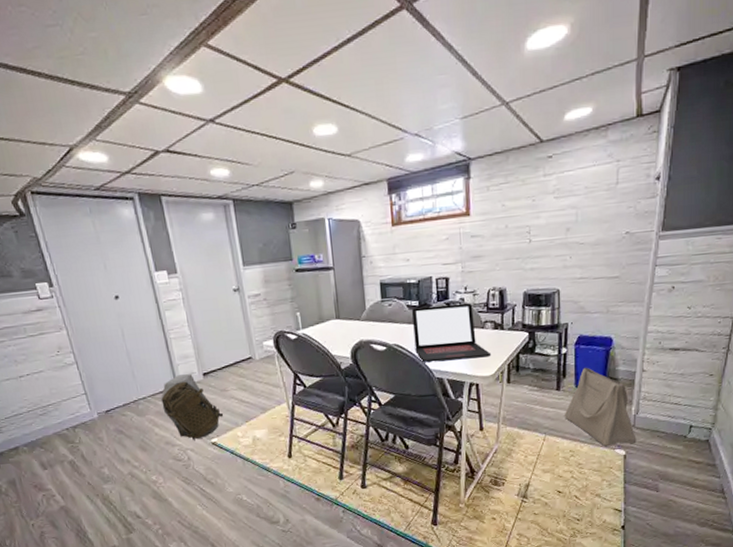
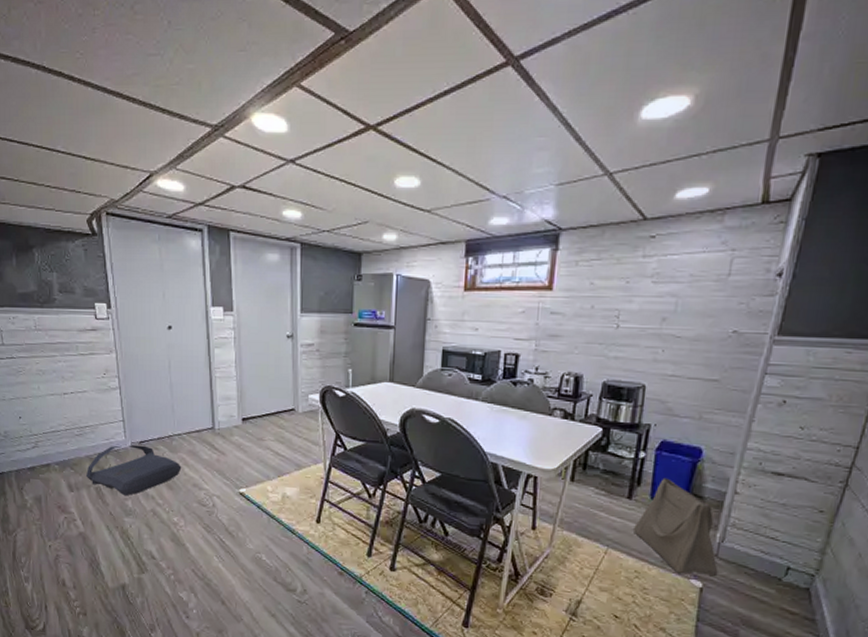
bag: none [56,414,152,465] -> present [85,444,182,496]
backpack: present [161,374,224,441] -> none [196,416,257,488]
laptop: present [412,303,492,362] -> none [471,382,557,448]

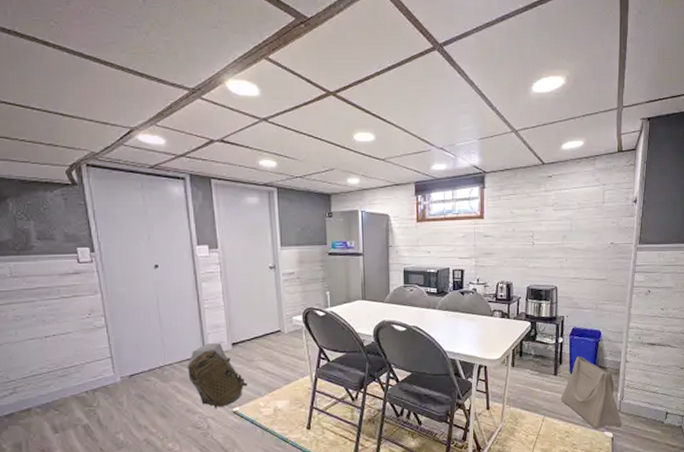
bag: present [85,444,182,496] -> none [71,378,174,430]
backpack: none [196,416,257,488] -> present [187,343,248,409]

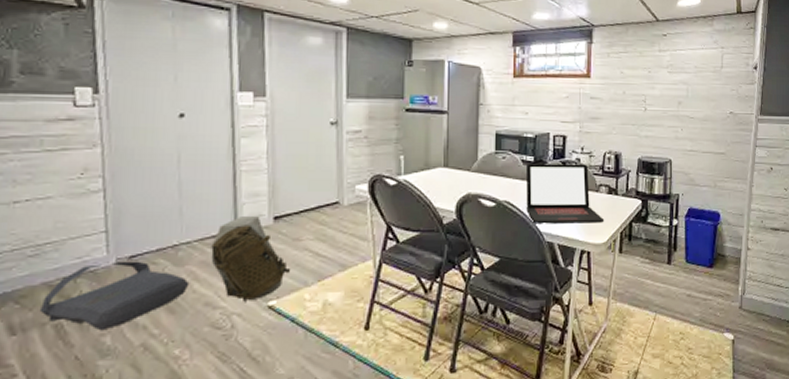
bag: none [71,378,174,430] -> present [39,261,190,331]
laptop: none [431,293,499,343] -> present [526,164,605,224]
tote bag: present [561,356,622,428] -> none [675,241,744,328]

